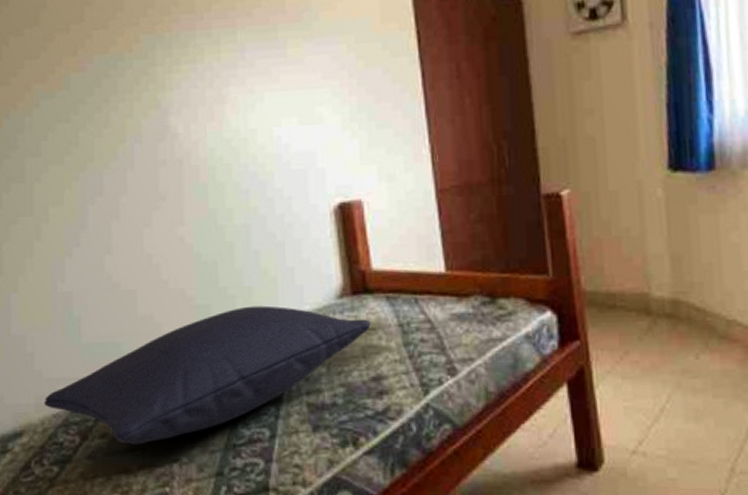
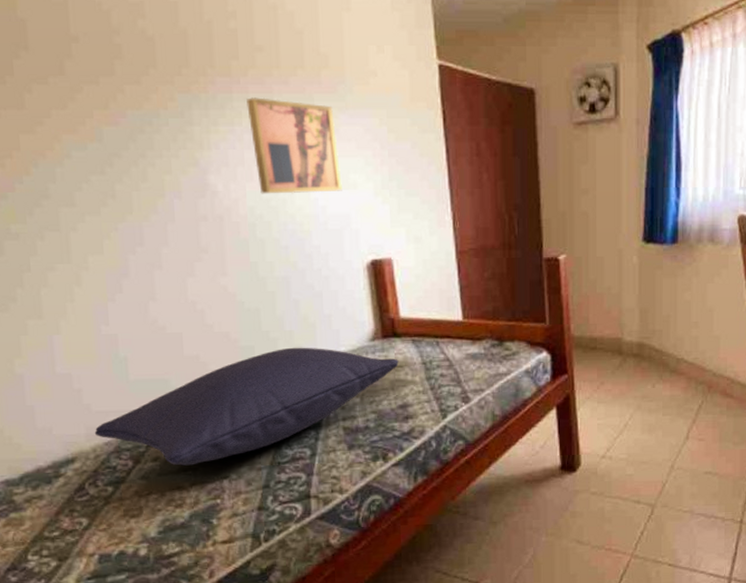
wall art: none [209,32,307,134] -> present [246,97,342,194]

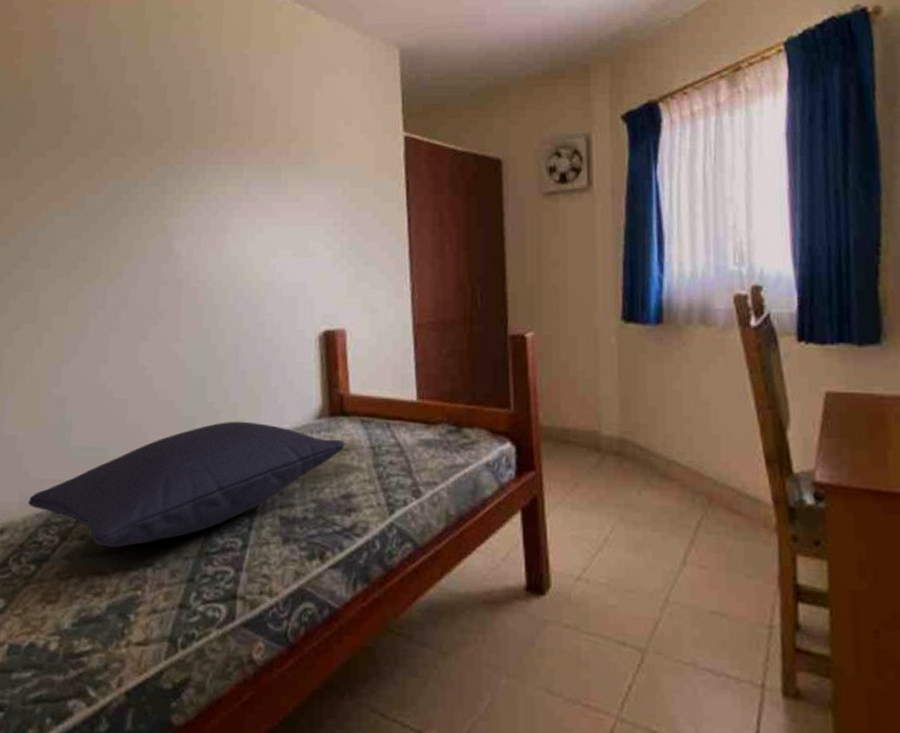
wall art: present [246,97,342,194] -> none [217,168,301,261]

